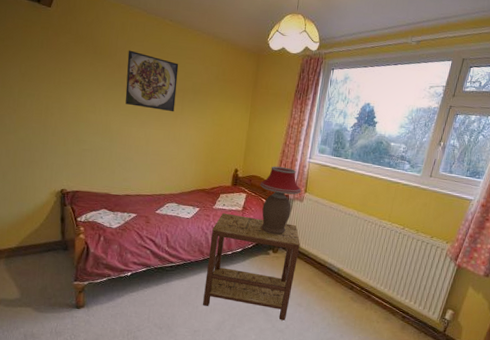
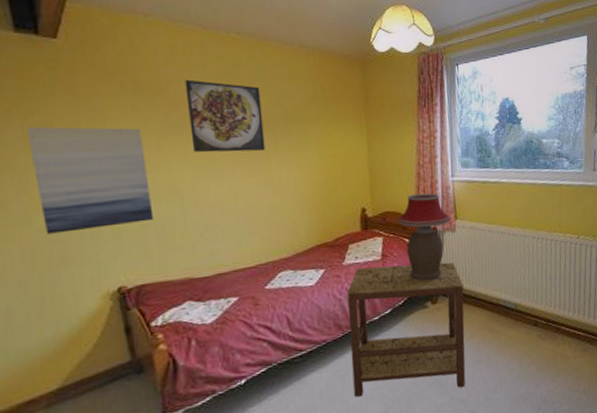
wall art: none [22,67,94,148] -> present [27,126,154,235]

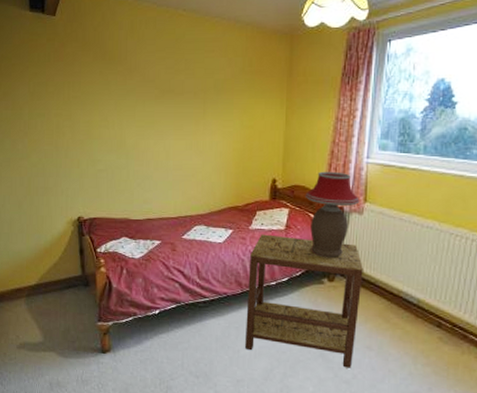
wall art: present [27,126,154,235] -> none [31,85,107,169]
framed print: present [184,79,266,153] -> none [139,51,197,117]

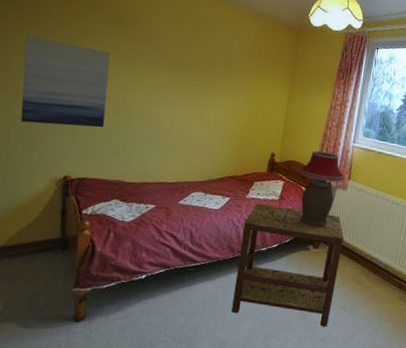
wall art: none [31,85,107,169] -> present [20,34,111,128]

